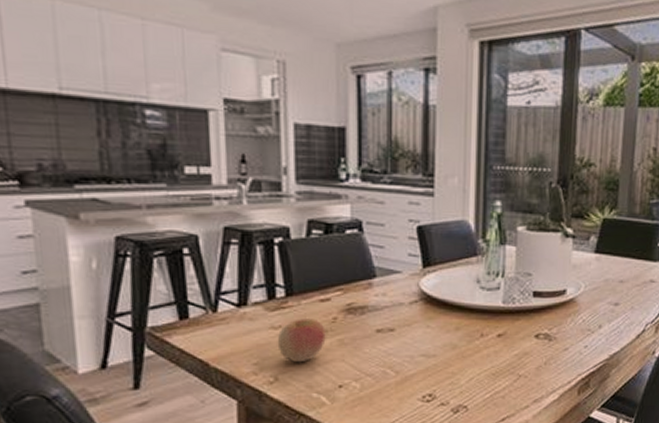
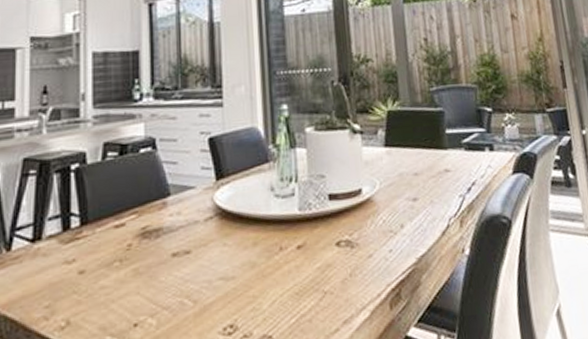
apple: present [277,317,326,363] -> none [70,246,120,301]

